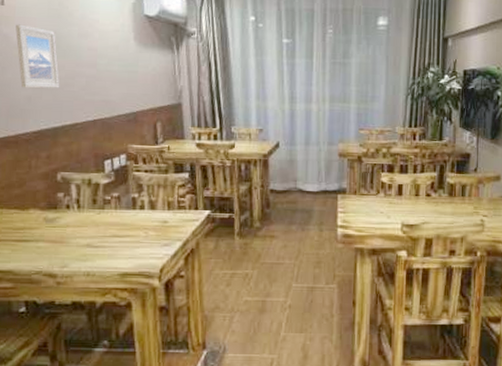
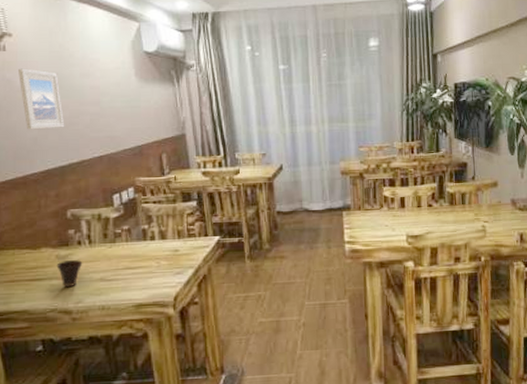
cup: none [44,223,71,251] -> present [56,259,83,288]

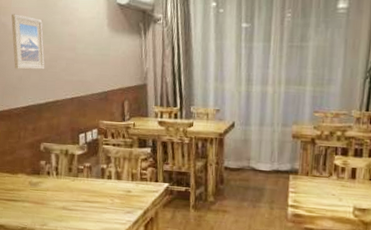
cup: present [56,259,83,288] -> none [29,187,50,211]

